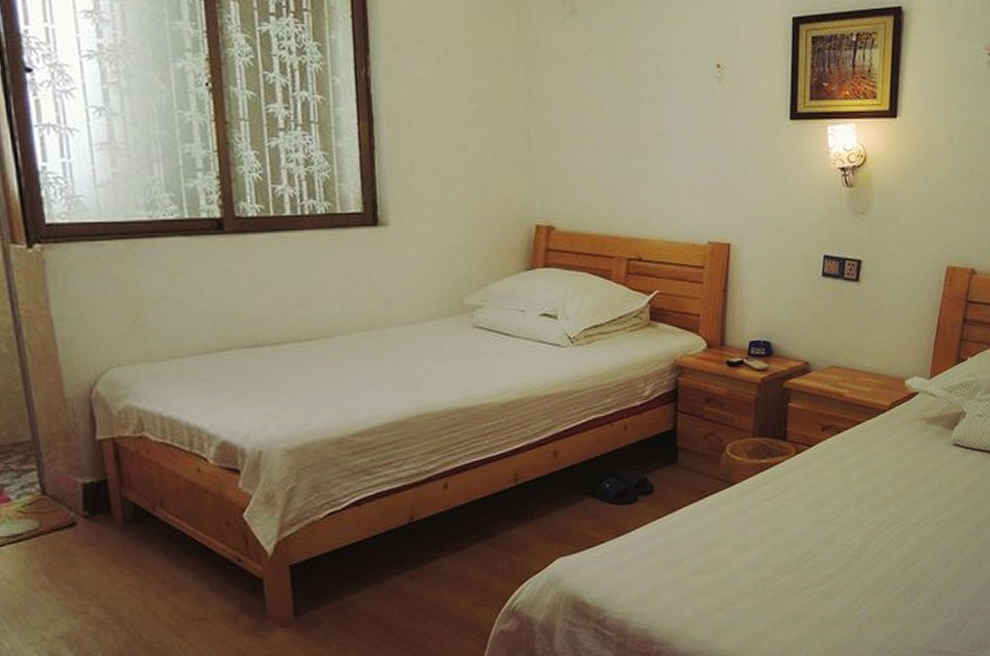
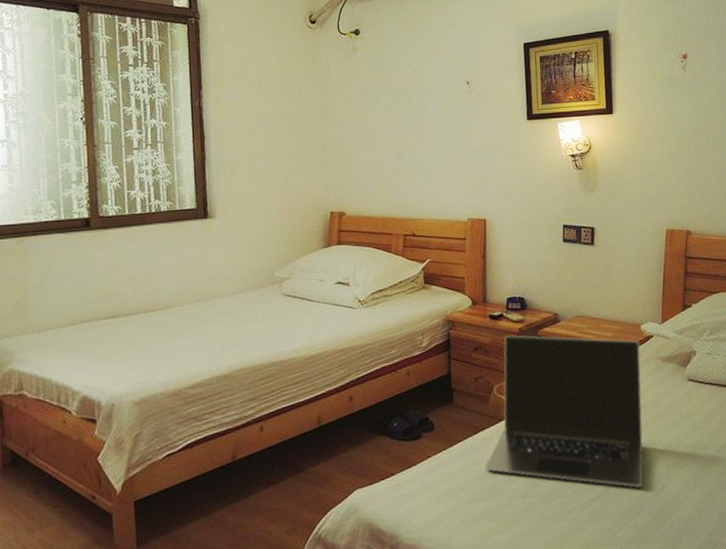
laptop: none [710,386,902,563] -> present [485,335,644,487]

